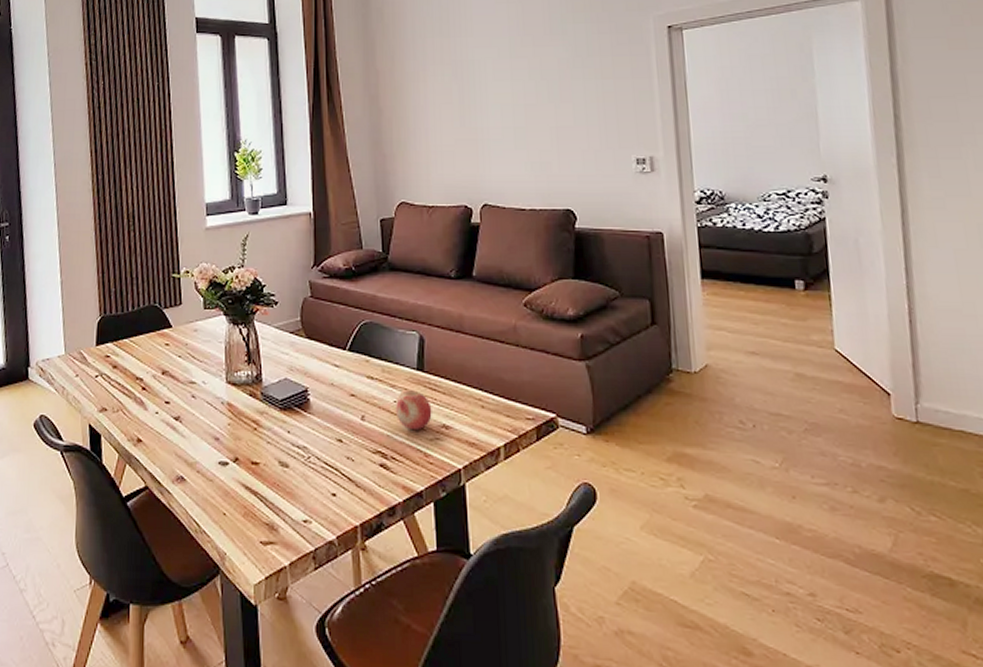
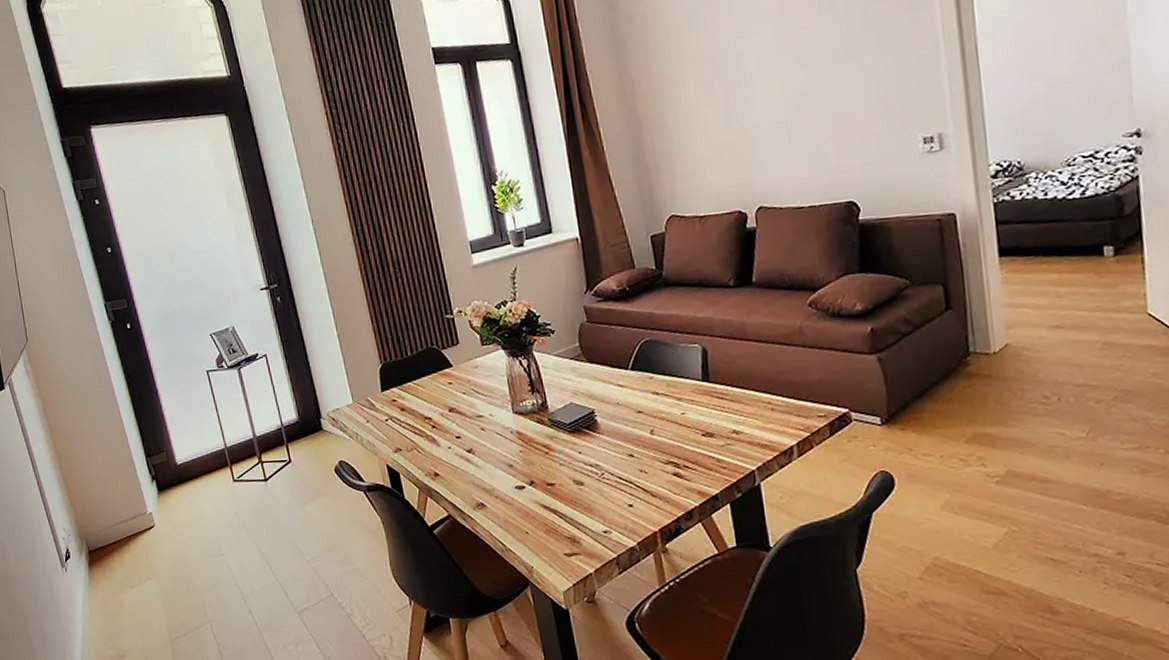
fruit: present [395,388,432,431] -> none [683,399,722,439]

